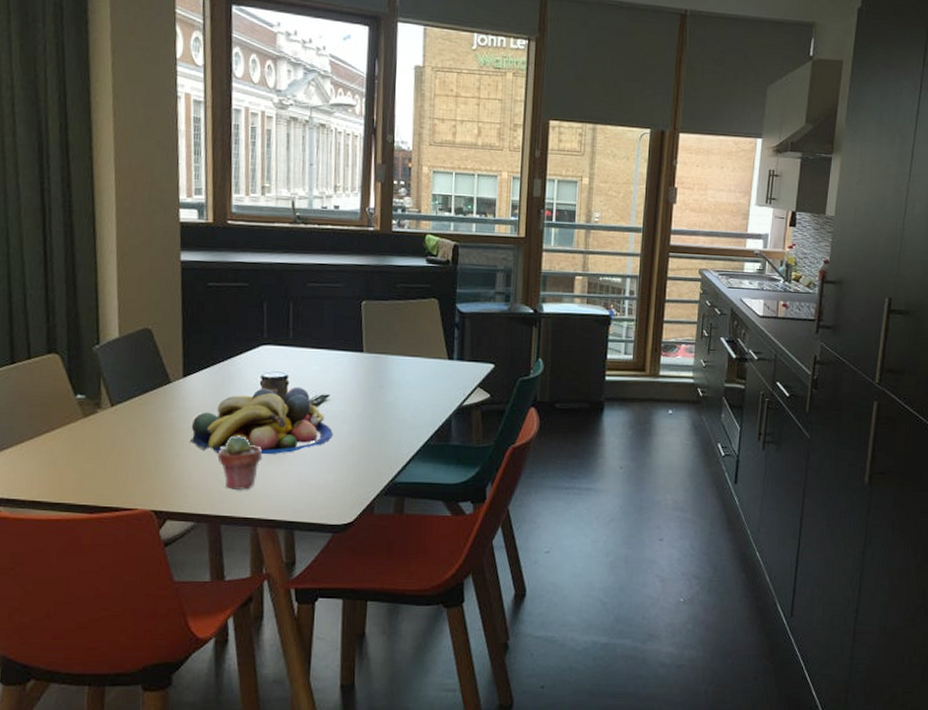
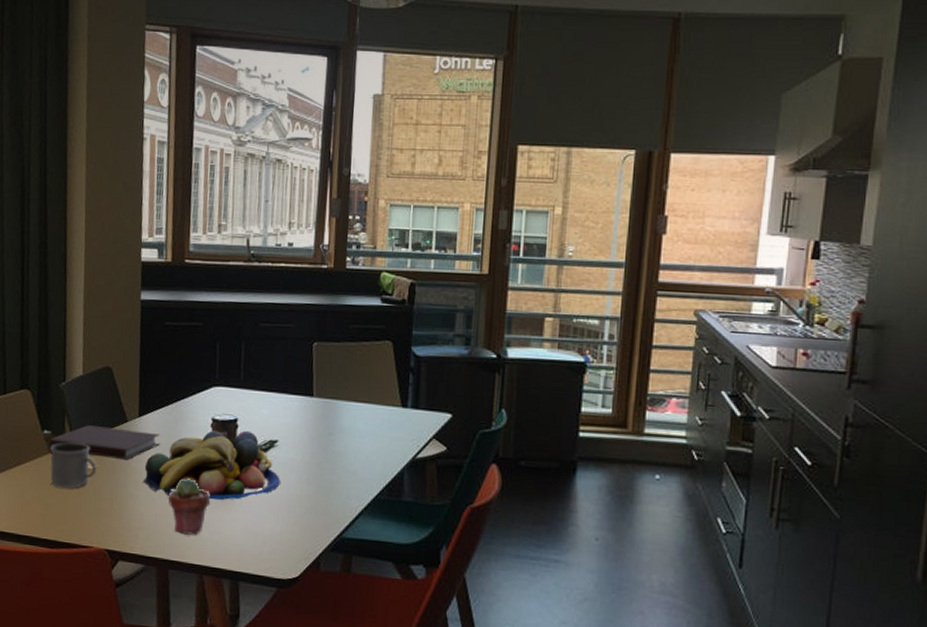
notebook: none [83,388,207,420] -> present [49,425,160,460]
mug: none [85,406,138,453] -> present [50,442,96,489]

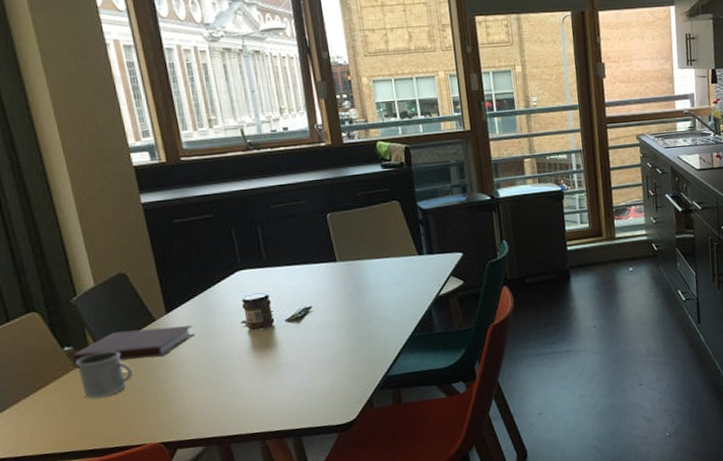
fruit bowl: present [142,430,280,500] -> none [183,303,322,379]
potted succulent: present [168,478,211,535] -> none [214,358,258,410]

